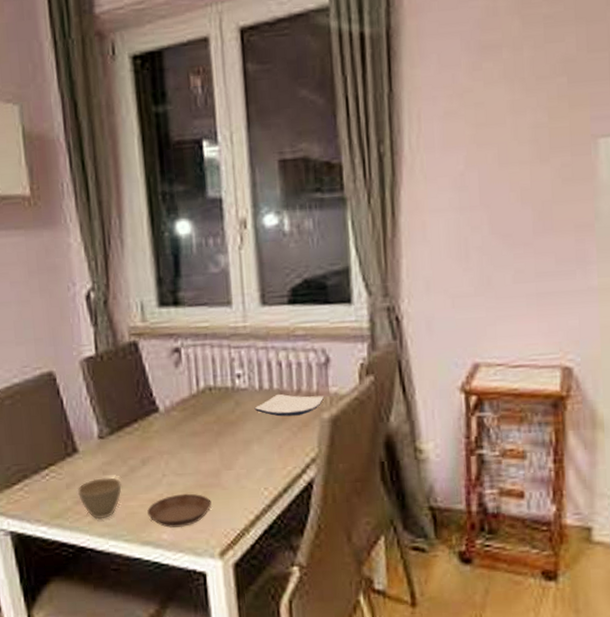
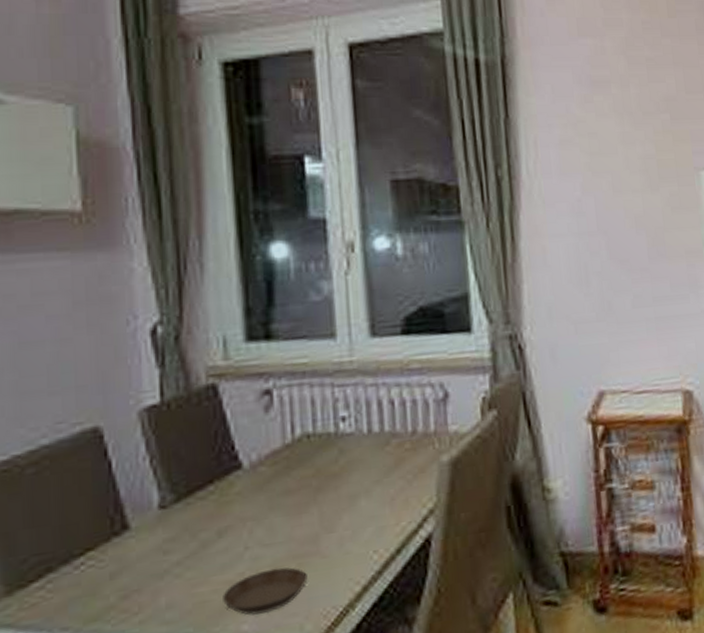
cup: present [77,477,122,519] -> none [125,557,189,616]
plate: present [254,393,325,417] -> none [361,436,443,463]

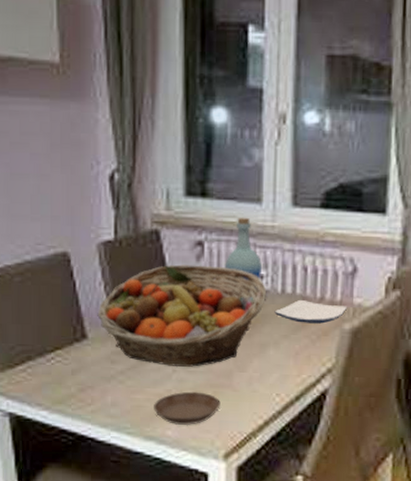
fruit basket: none [142,414,352,545] -> present [97,264,267,367]
bottle: none [299,355,344,439] -> present [225,217,263,292]
plate: none [361,436,443,463] -> present [274,299,348,324]

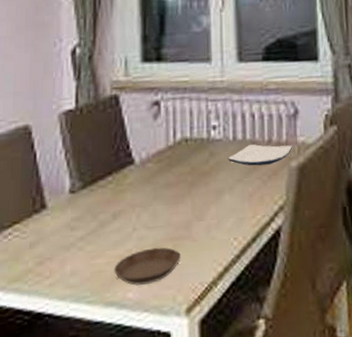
fruit basket: present [97,264,267,367] -> none [57,122,220,225]
bottle: present [225,217,263,292] -> none [180,75,215,143]

